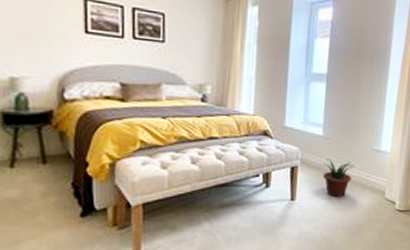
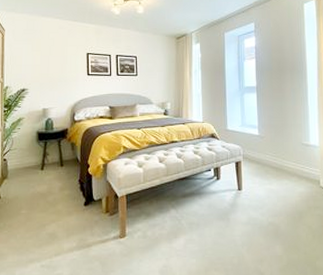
potted plant: present [322,159,355,197] -> none [262,154,289,186]

